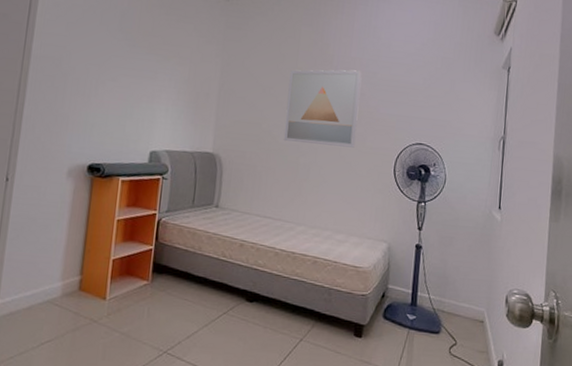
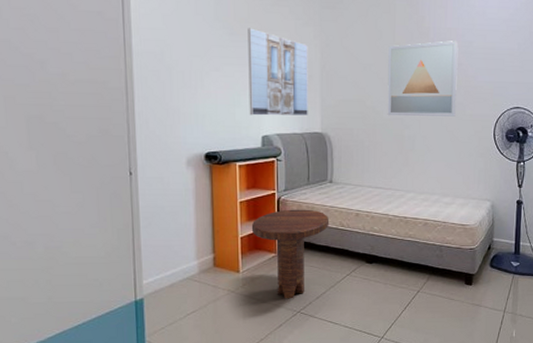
side table: none [125,232,211,336] -> present [251,209,330,299]
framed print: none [140,41,209,134] -> present [248,28,308,116]

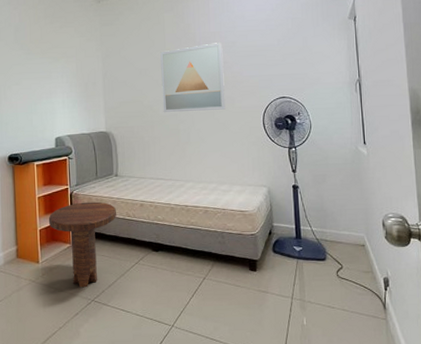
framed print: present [248,28,308,116] -> none [41,47,94,121]

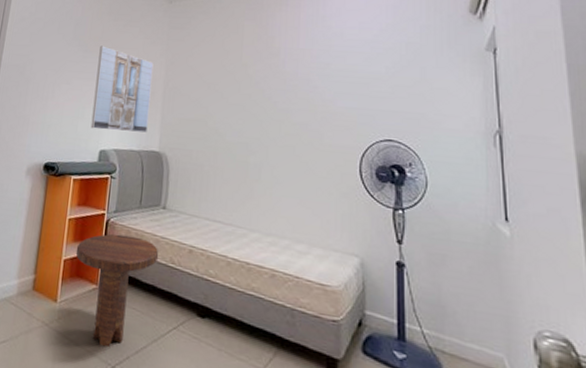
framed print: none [41,47,94,121] -> present [90,45,154,133]
wall art: present [160,42,226,113] -> none [230,62,313,145]

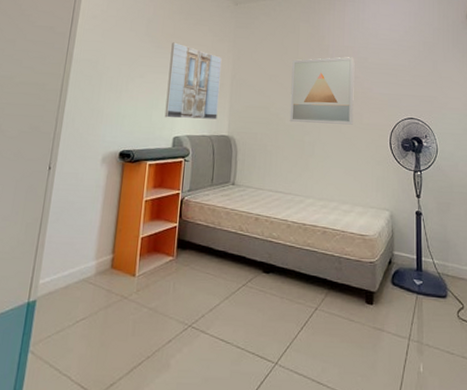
side table: present [75,234,159,348] -> none [152,210,229,310]
wall art: none [230,62,313,145] -> present [289,57,355,125]

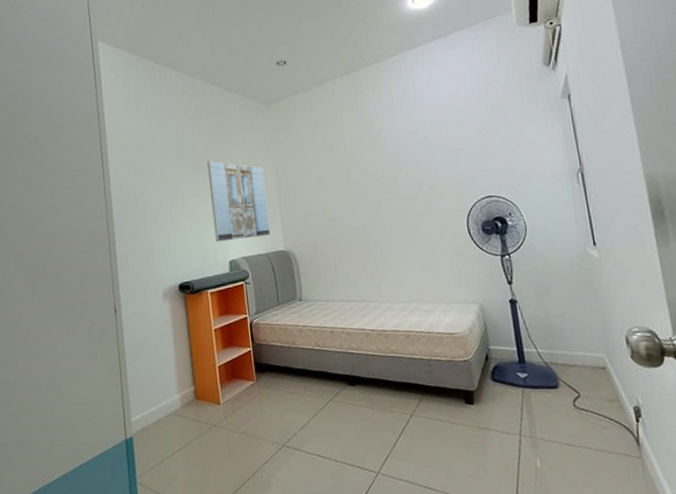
wall art: present [289,57,355,125] -> none [341,139,422,225]

